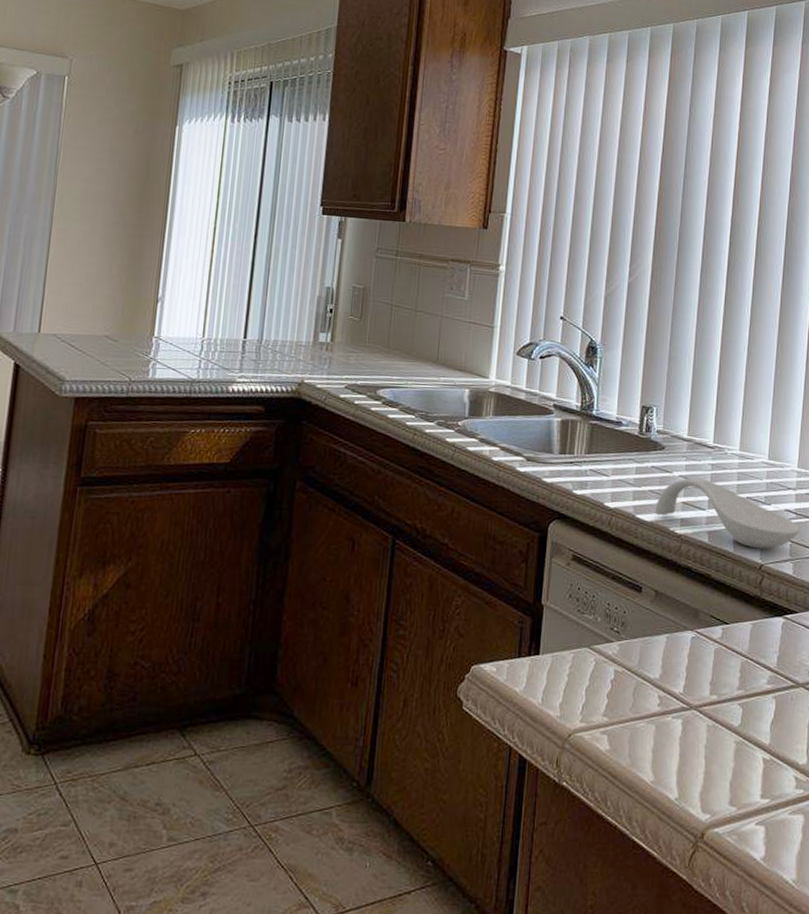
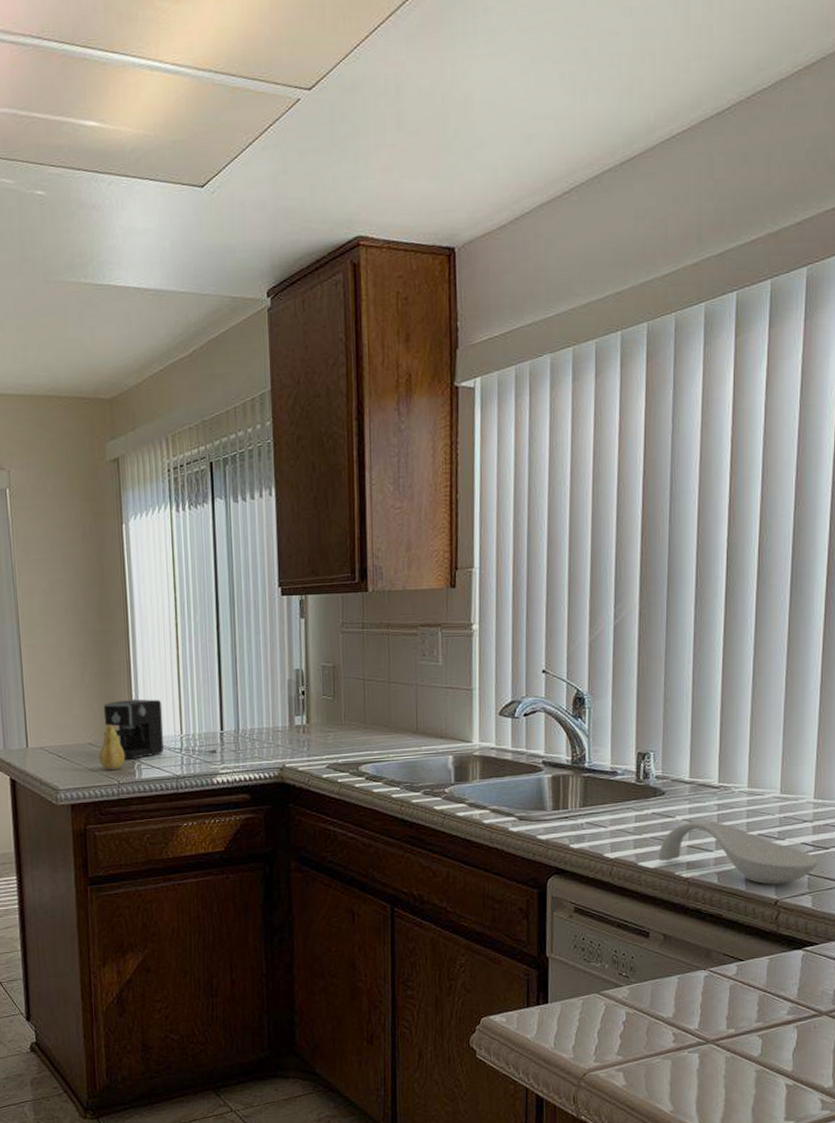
fruit: none [113,319,142,366] -> present [98,724,126,770]
coffee maker: none [122,296,238,361] -> present [103,699,218,760]

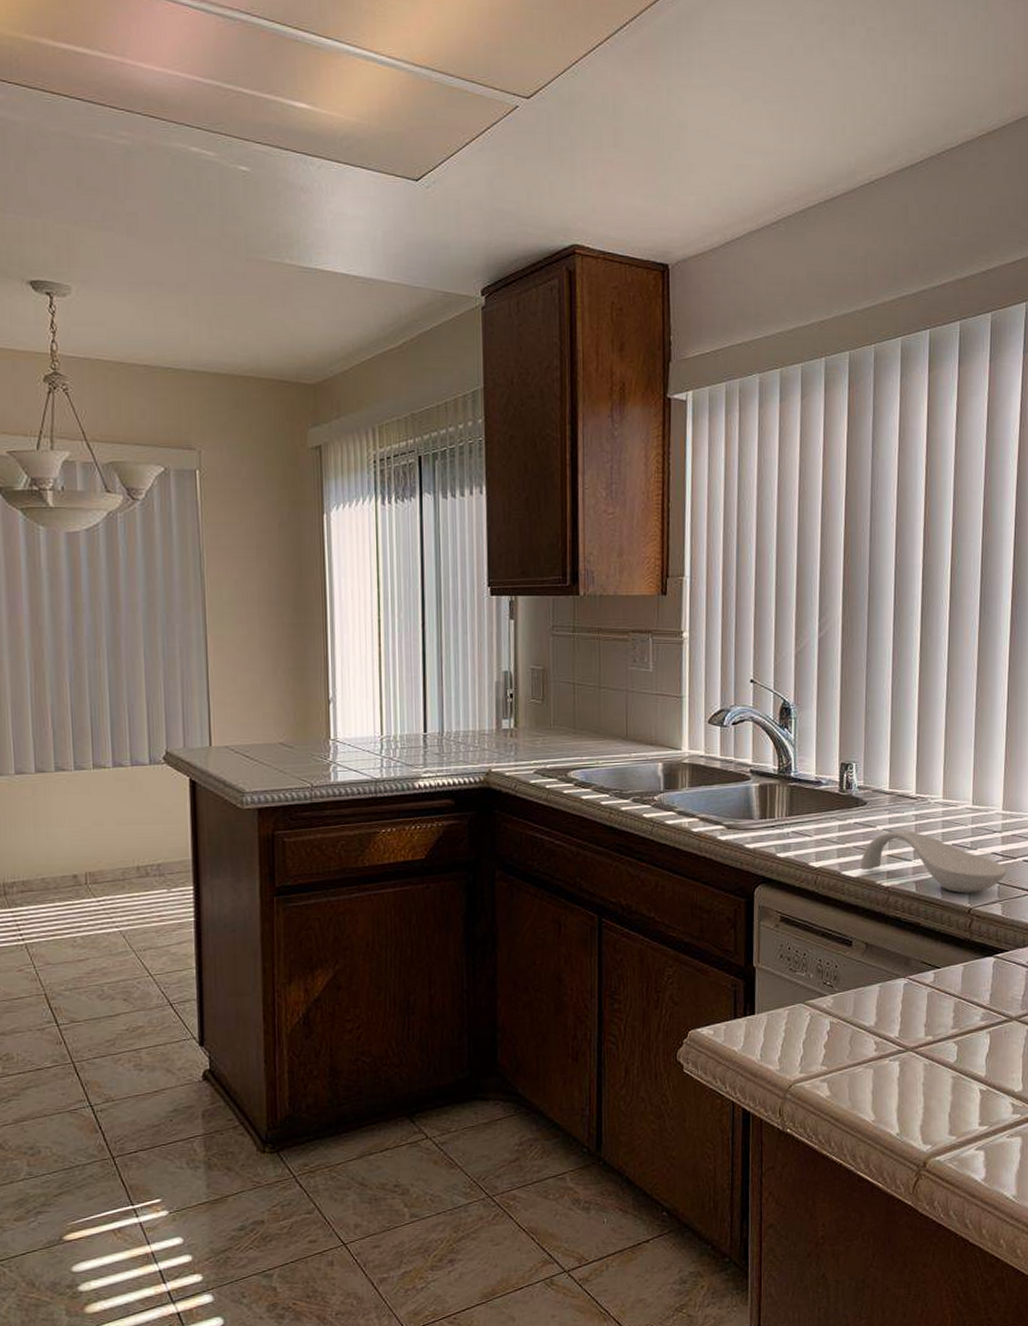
fruit: present [98,724,126,770] -> none [290,723,320,772]
coffee maker: present [103,699,218,760] -> none [296,697,420,761]

